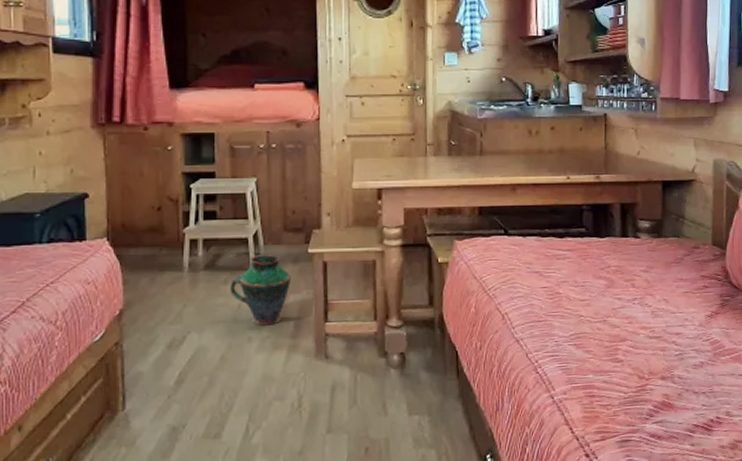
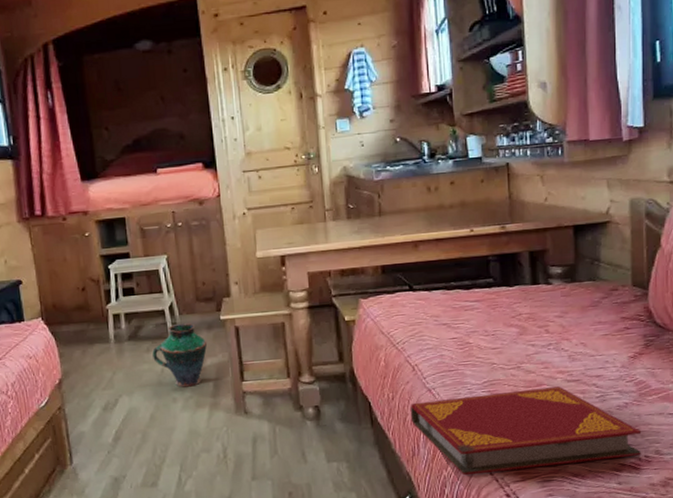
hardback book: none [497,342,715,434] -> present [410,386,642,476]

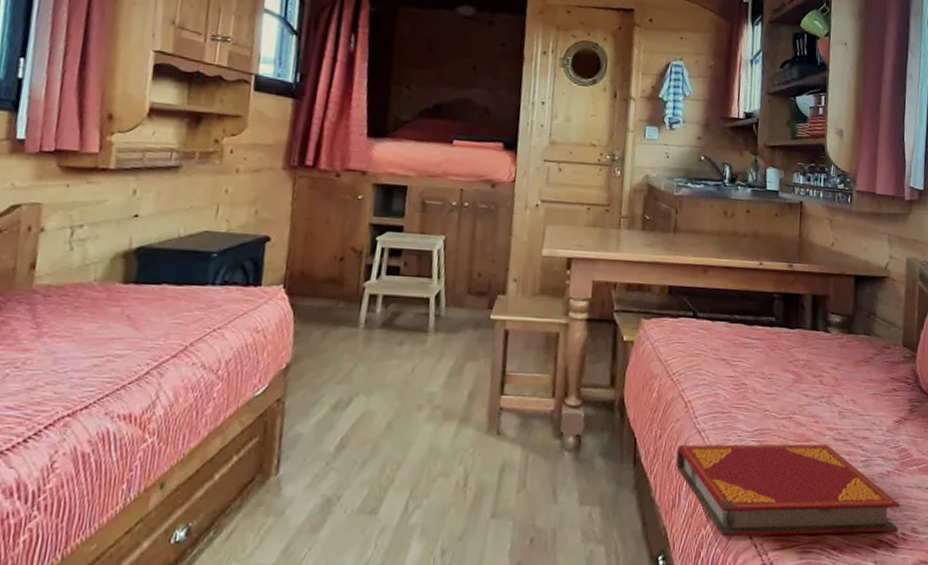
vase: present [152,322,207,388] -> none [405,316,470,394]

